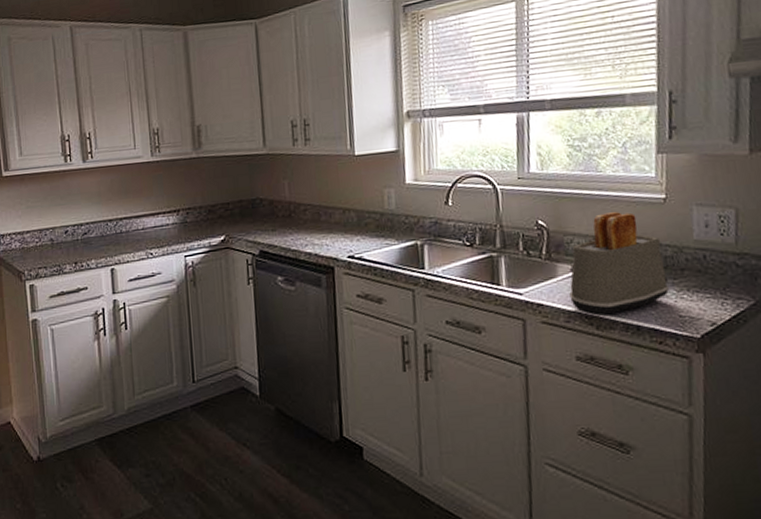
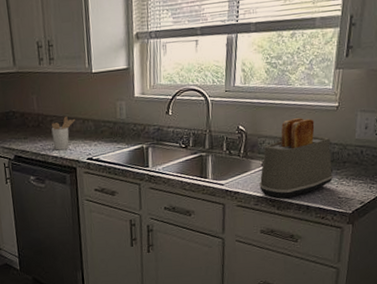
utensil holder: none [305,206,334,246] -> present [51,117,75,150]

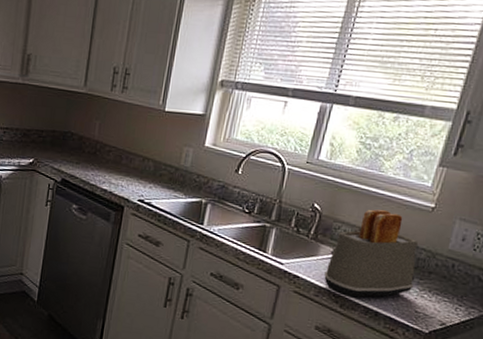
utensil holder: present [51,117,75,150] -> none [105,150,135,185]

